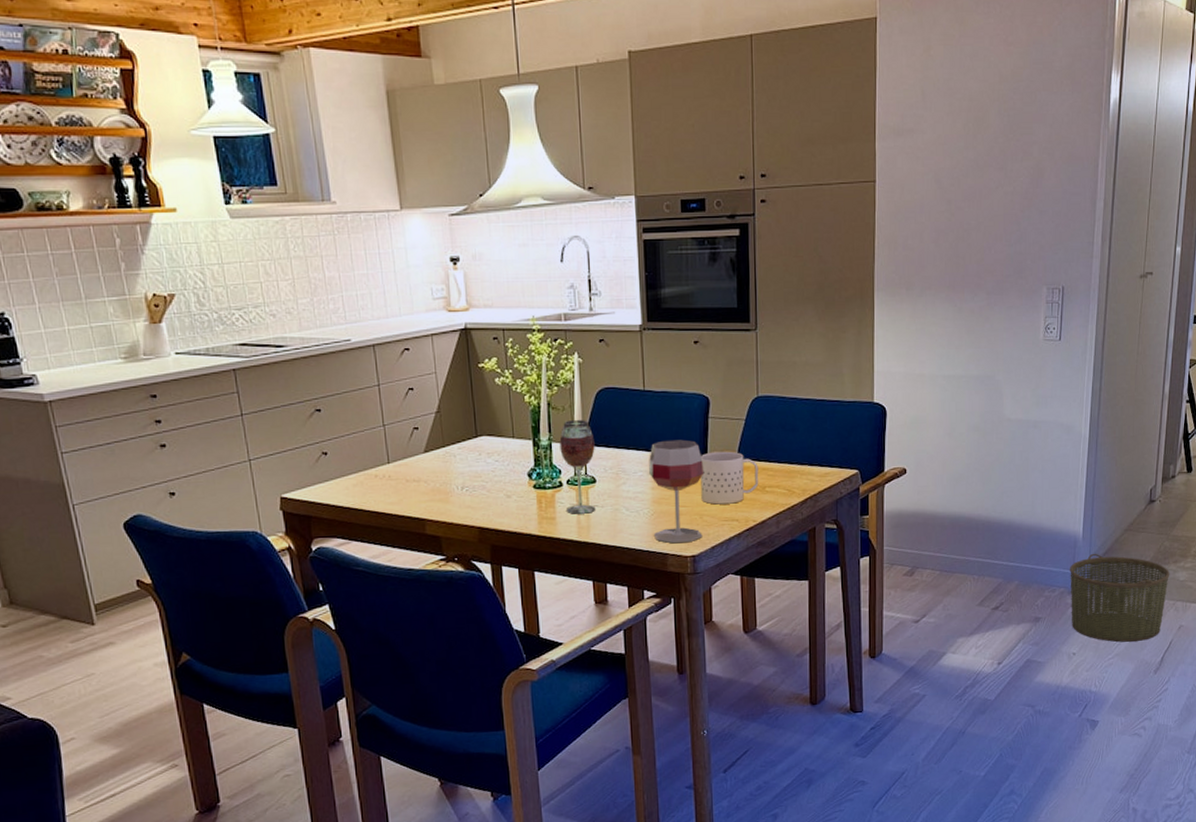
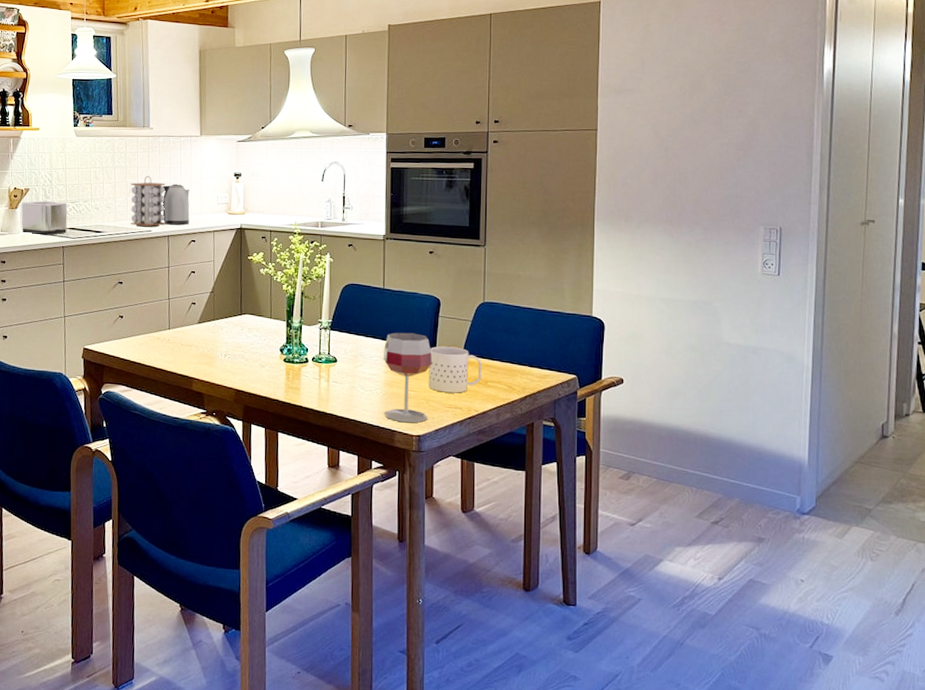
toaster: none [166,309,236,356] -> present [21,200,68,236]
spice rack: none [314,267,367,336] -> present [130,176,166,227]
kettle: none [358,276,399,331] -> present [162,184,190,225]
wineglass: present [559,419,595,514] -> none [308,307,339,388]
basket: present [1070,553,1170,642] -> none [795,481,909,578]

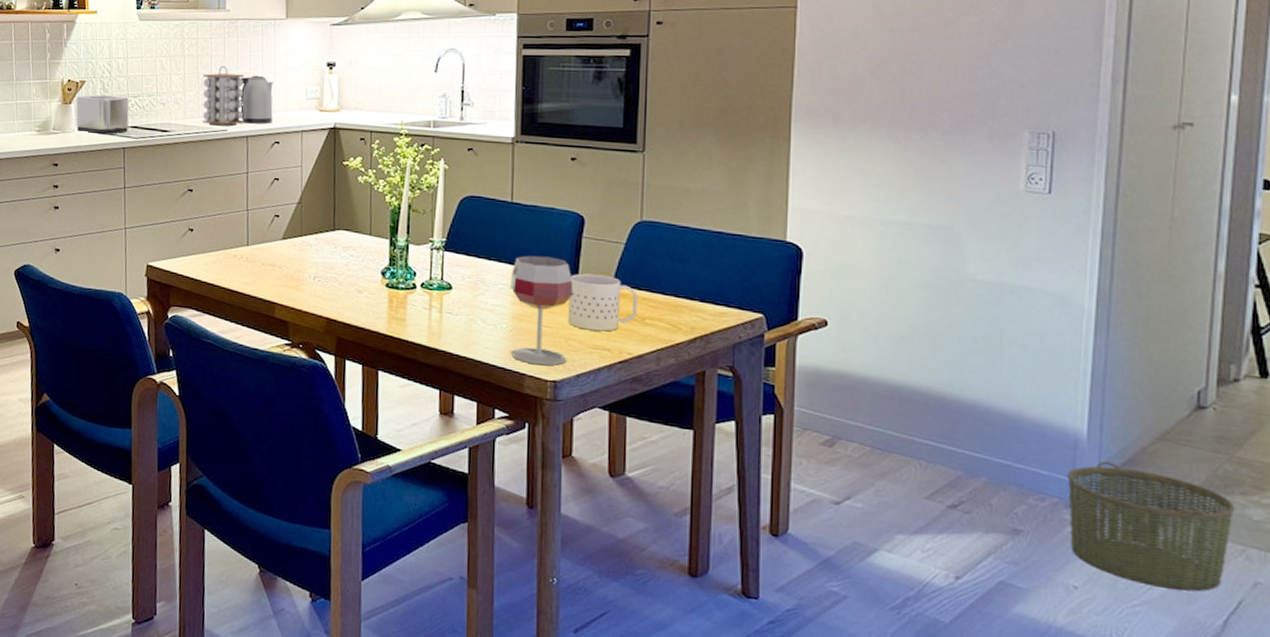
basket: none [795,481,909,578] -> present [1067,461,1236,592]

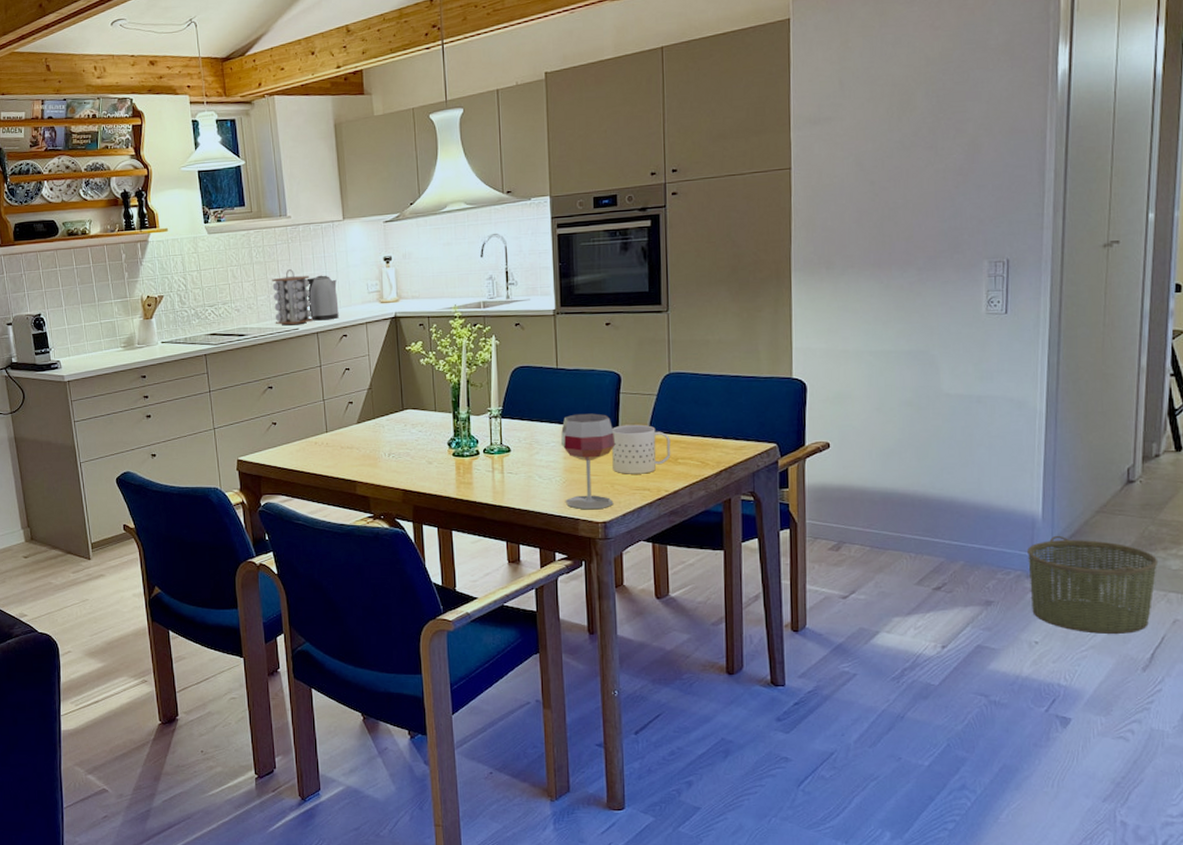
toaster: present [76,94,129,135] -> none [156,307,207,345]

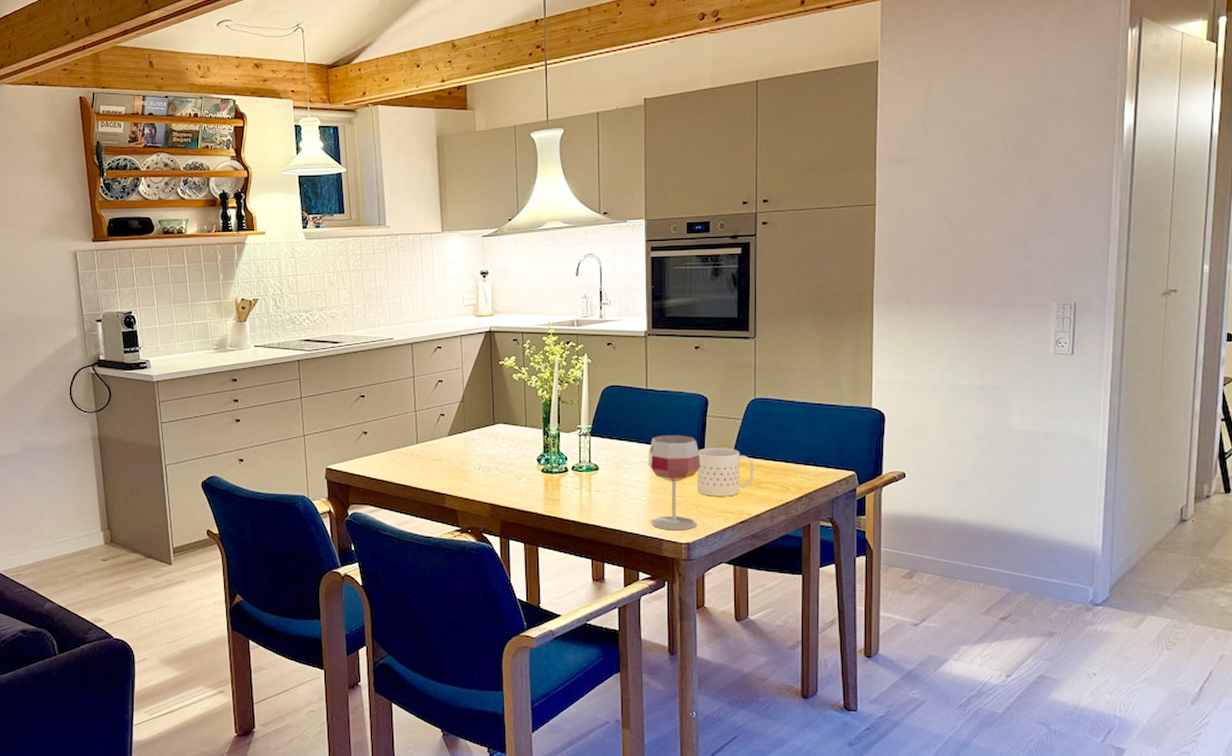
spice rack: present [271,269,313,326] -> none [367,279,408,335]
kettle: present [306,275,339,321] -> none [403,286,434,331]
basket: present [1027,535,1159,634] -> none [1088,570,1208,667]

